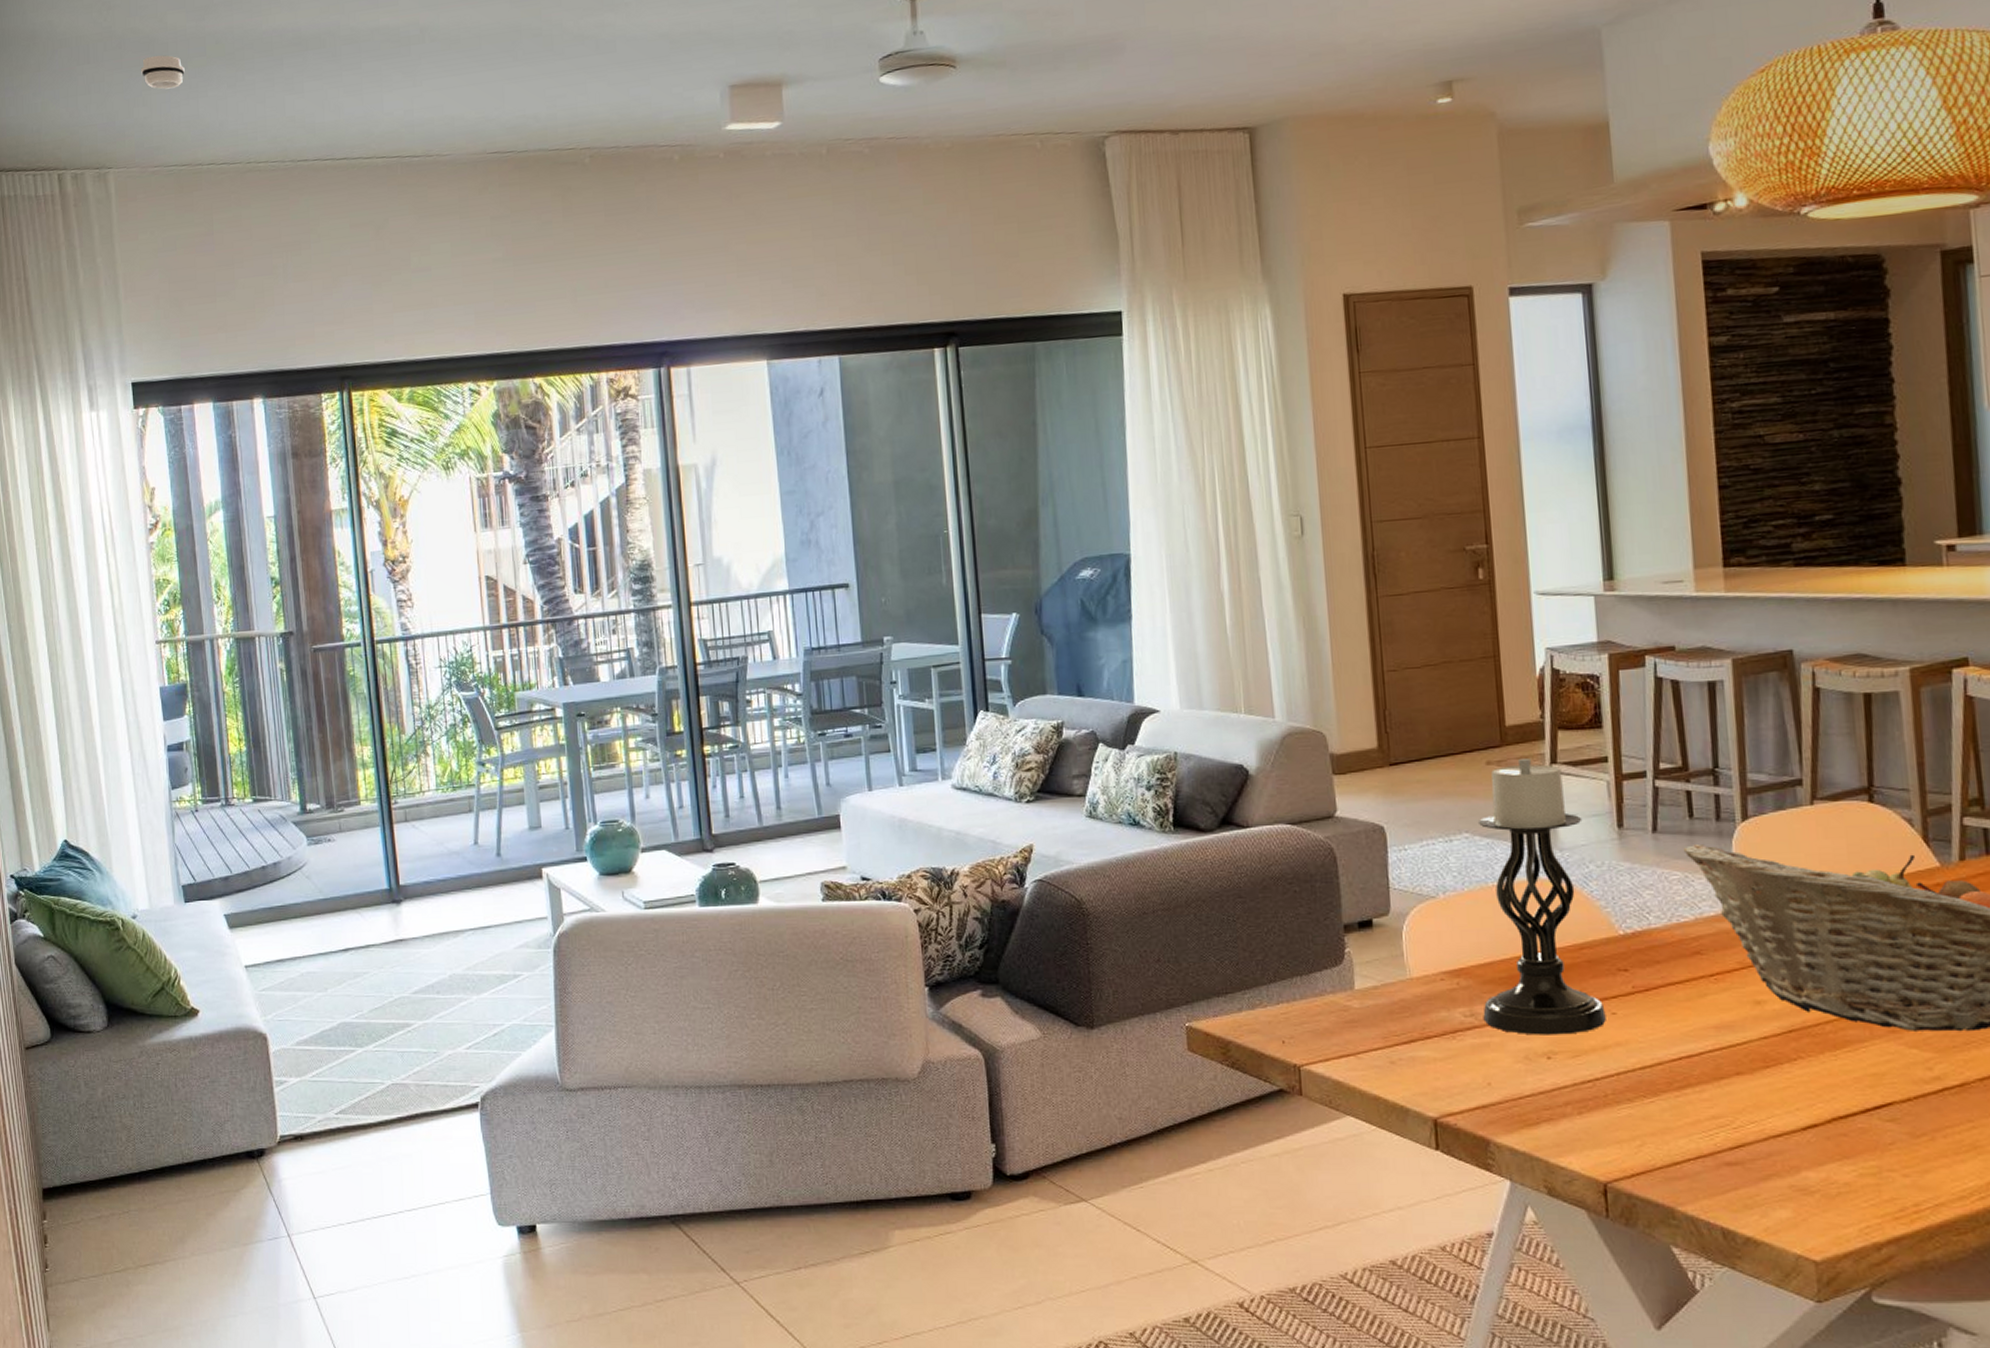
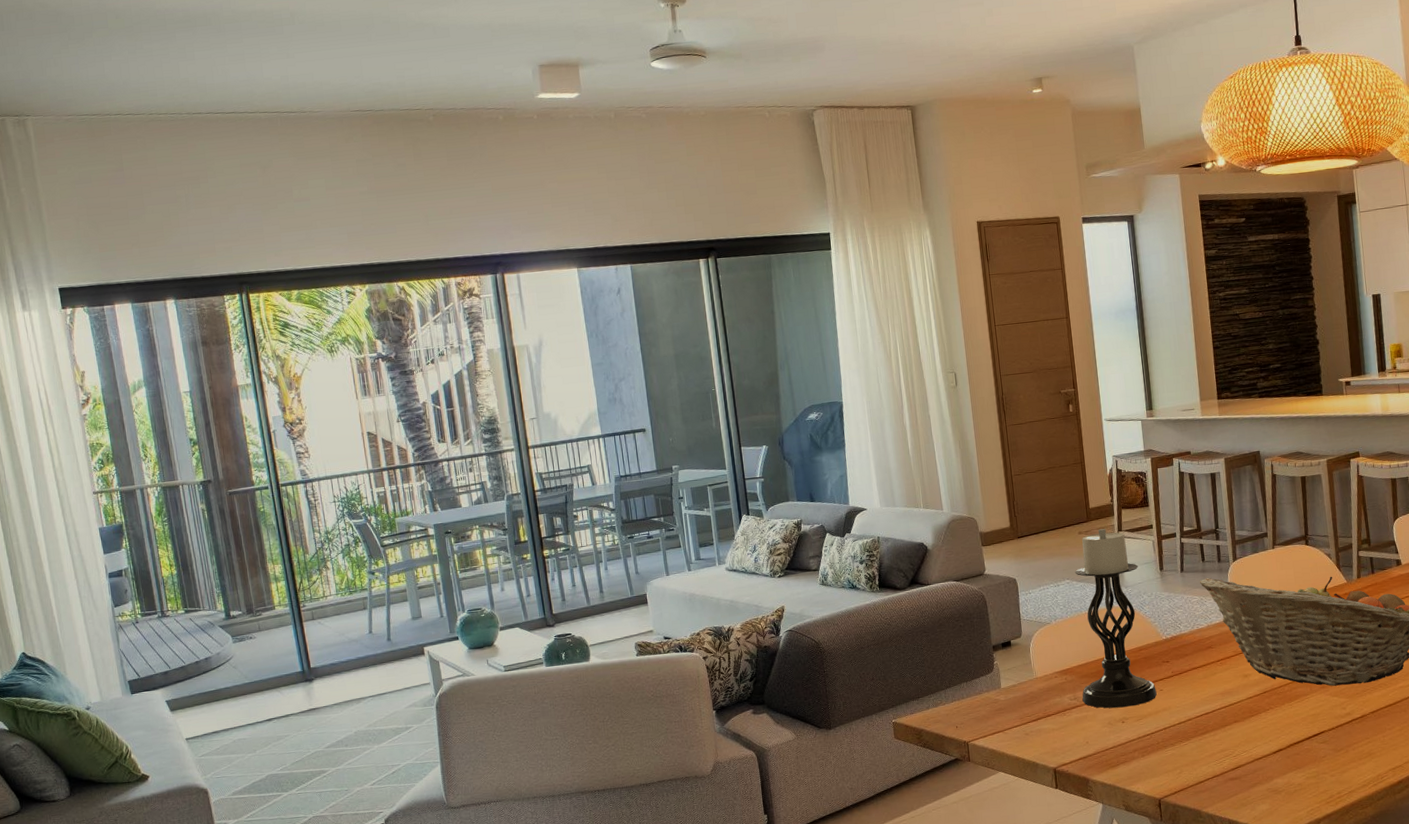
smoke detector: present [141,55,185,90] -> none [51,26,90,54]

